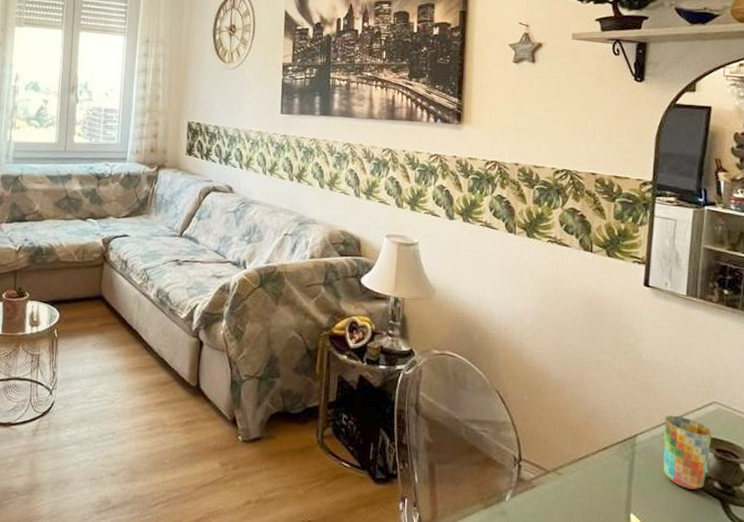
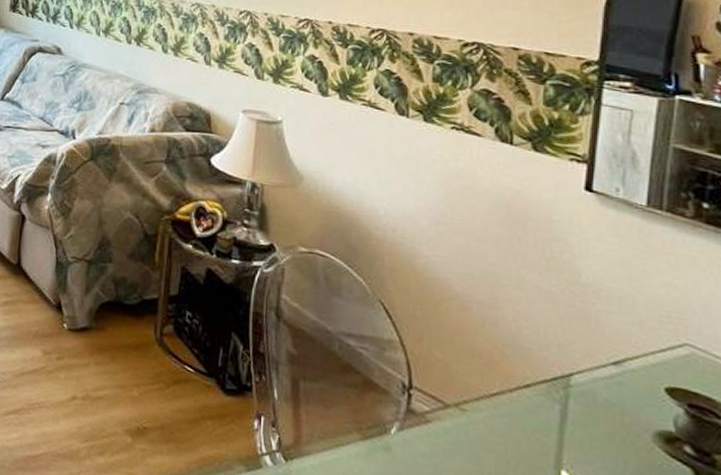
cup: present [663,415,712,490] -> none [610,353,682,452]

